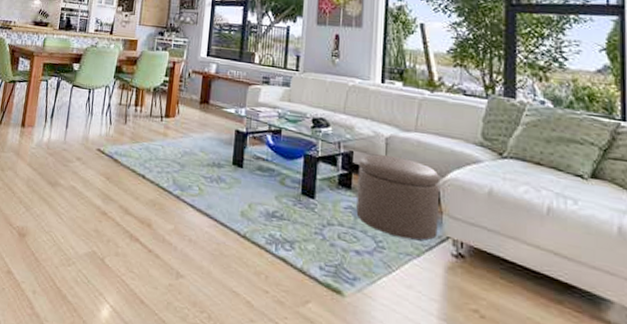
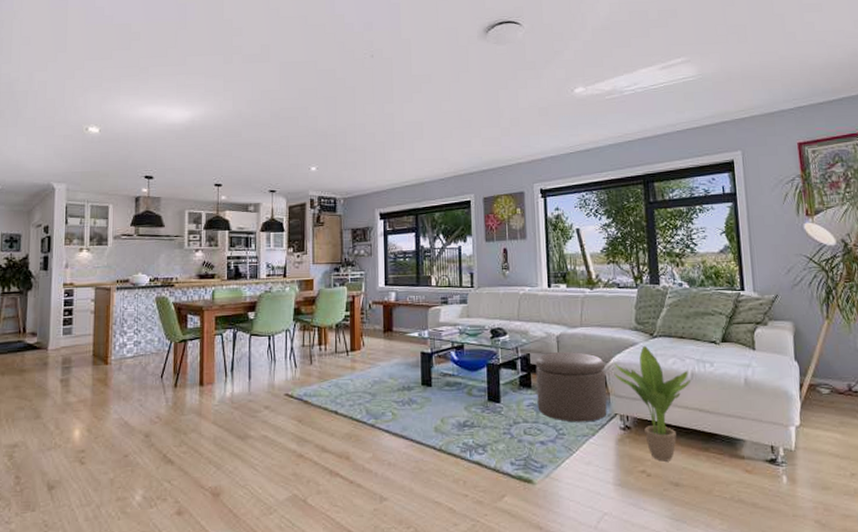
potted plant: none [450,166,547,306] -> present [614,346,691,462]

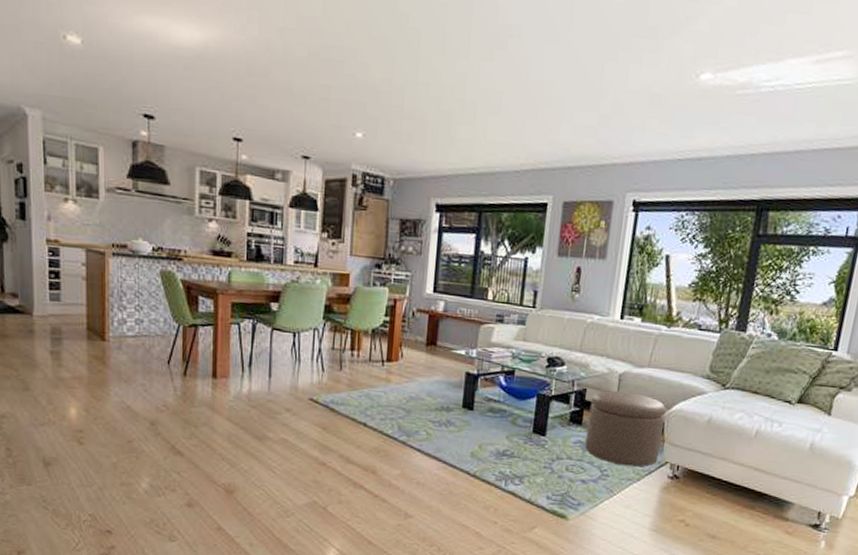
potted plant: present [614,346,691,462] -> none [673,397,754,514]

